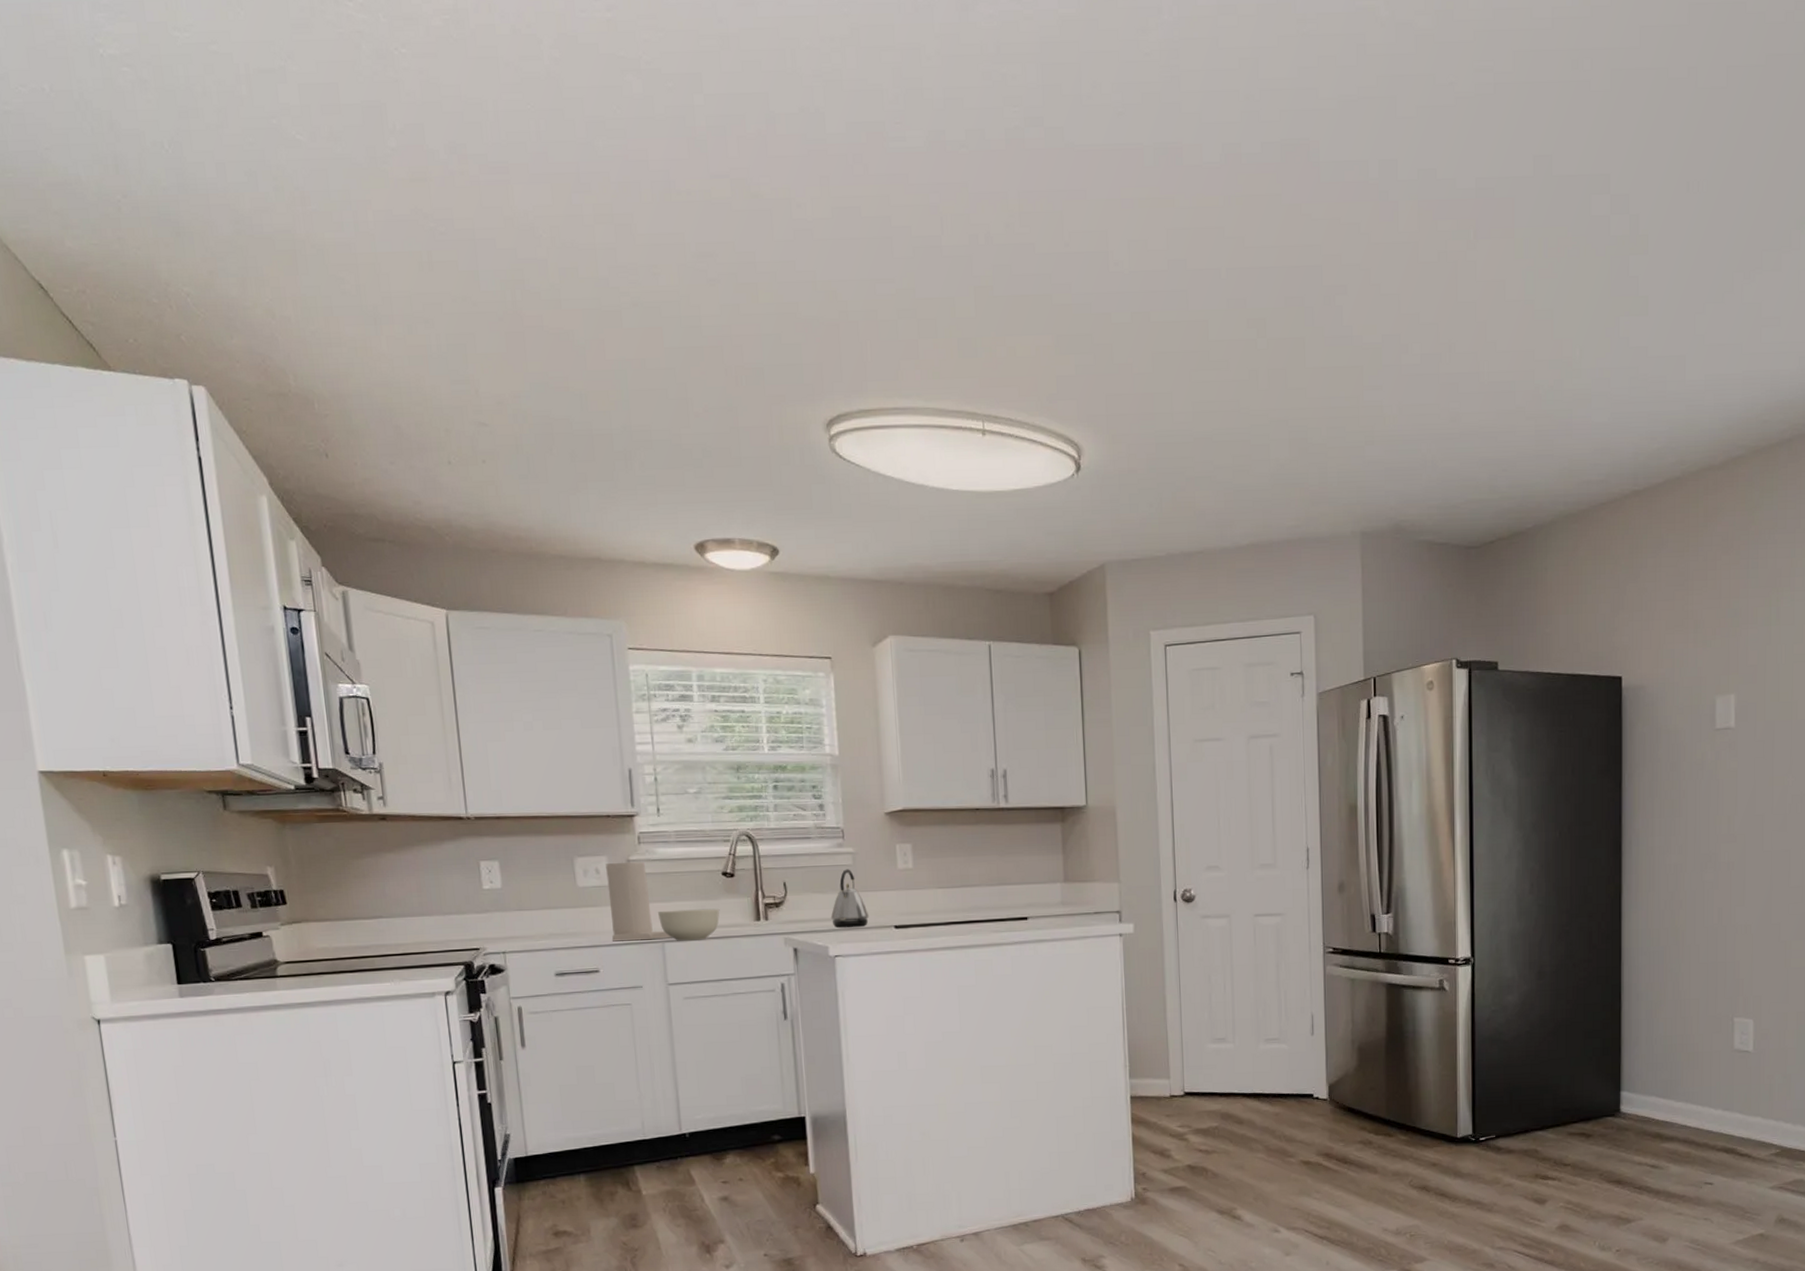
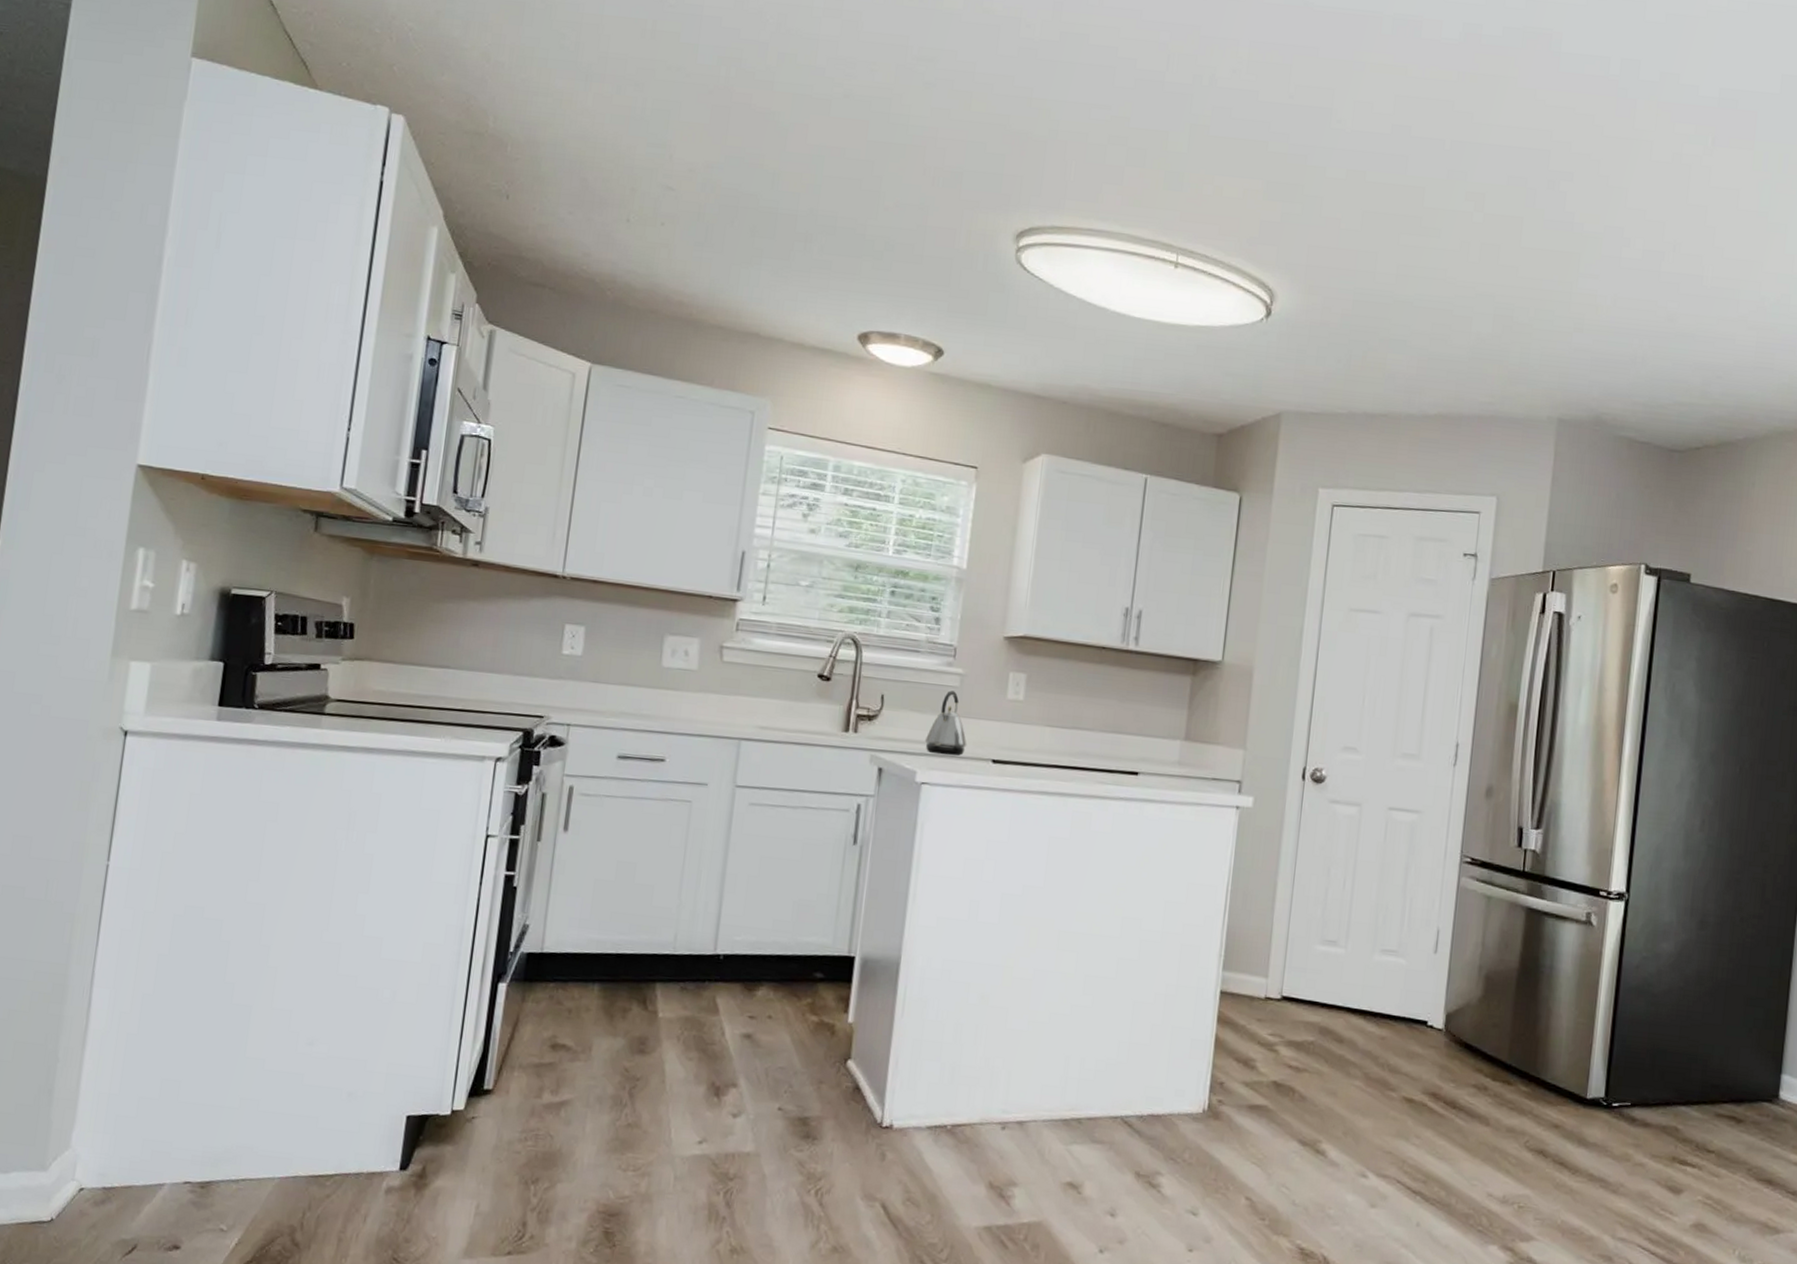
paper towel: present [606,861,672,942] -> none [685,646,751,736]
bowl: present [658,908,720,941] -> none [740,705,808,744]

